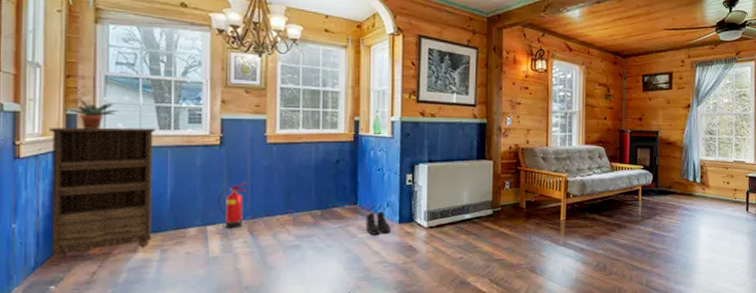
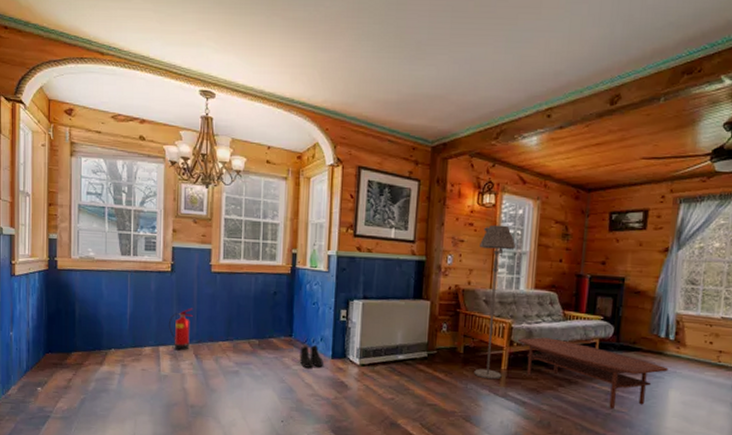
bookshelf: present [49,127,156,260] -> none [36,250,119,366]
potted plant: present [64,98,120,130] -> none [47,225,90,254]
floor lamp: none [535,88,567,231] -> present [474,225,517,380]
coffee table: none [573,188,698,248] -> present [517,337,669,409]

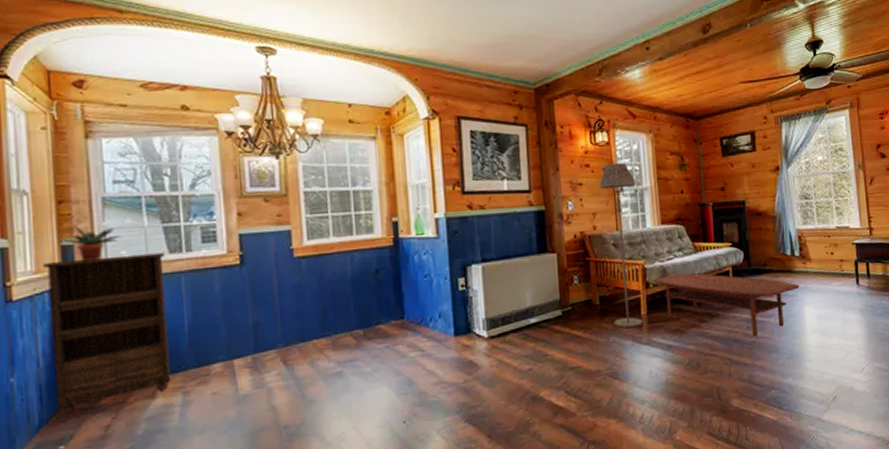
bookshelf: none [36,250,119,366] -> present [43,252,171,415]
potted plant: none [47,225,90,254] -> present [58,226,122,262]
fire extinguisher: present [168,308,193,351] -> none [242,304,275,361]
boots: present [299,344,323,368] -> none [415,323,446,353]

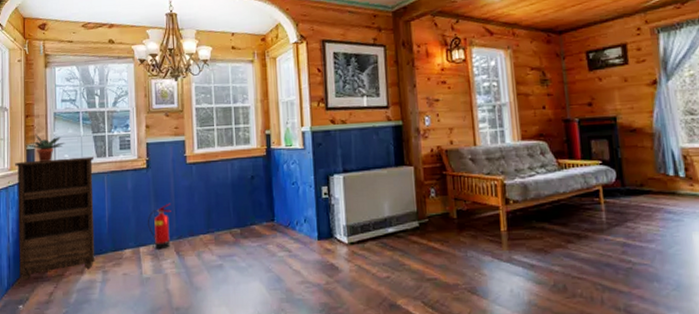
fire extinguisher: none [242,304,275,361] -> present [147,203,171,250]
floor lamp: present [599,162,643,329] -> none [456,78,503,244]
coffee table: present [652,273,800,337] -> none [512,190,686,263]

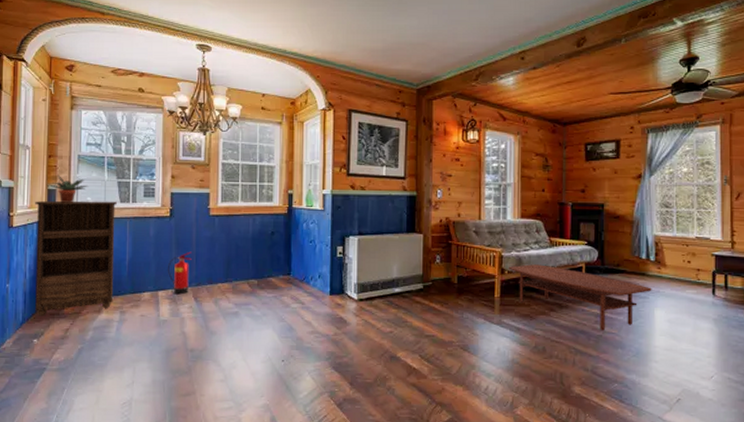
coffee table: none [512,190,686,263] -> present [508,264,652,331]

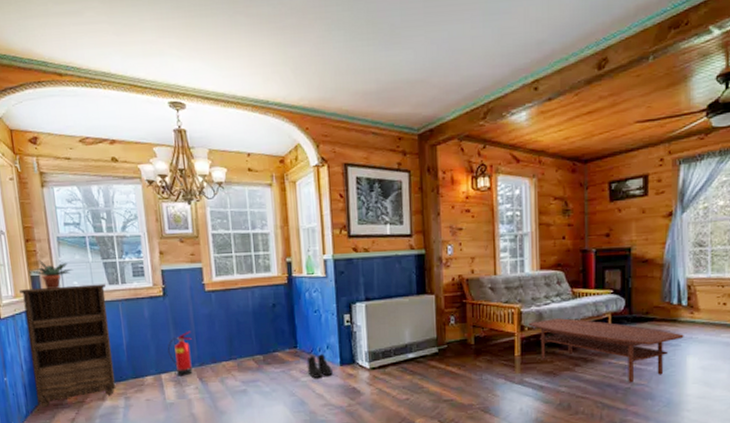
boots: none [298,281,322,305] -> present [306,353,333,378]

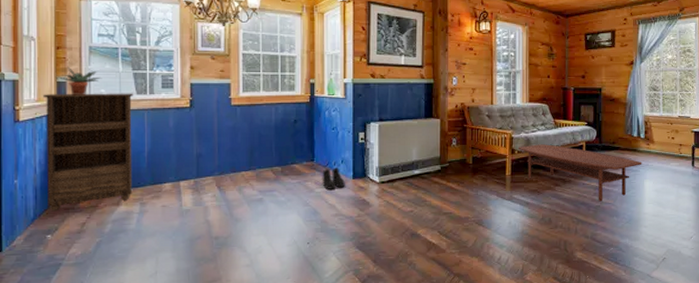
fire extinguisher: present [167,330,193,377] -> none [188,141,214,184]

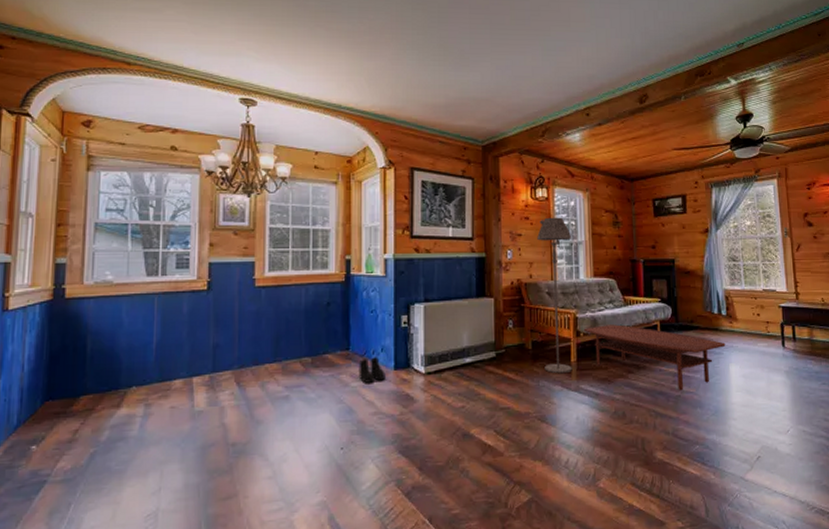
bookshelf: present [43,93,134,212] -> none [35,275,144,417]
potted plant: present [55,67,102,95] -> none [53,247,108,279]
floor lamp: none [480,48,511,185] -> present [537,217,572,374]

